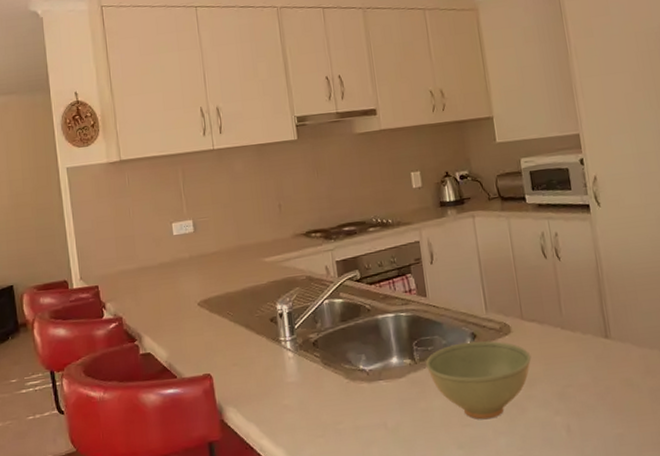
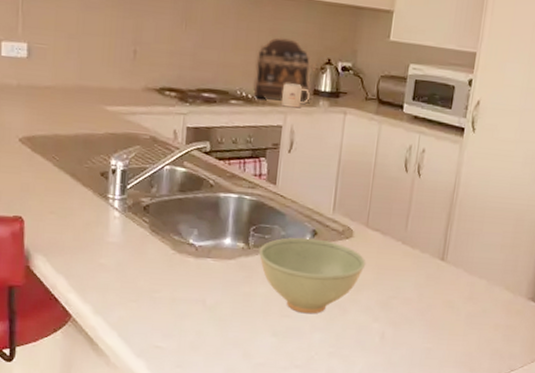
spice rack: none [382,162,438,222] -> present [253,37,317,102]
mug: none [411,200,438,224] -> present [281,83,311,108]

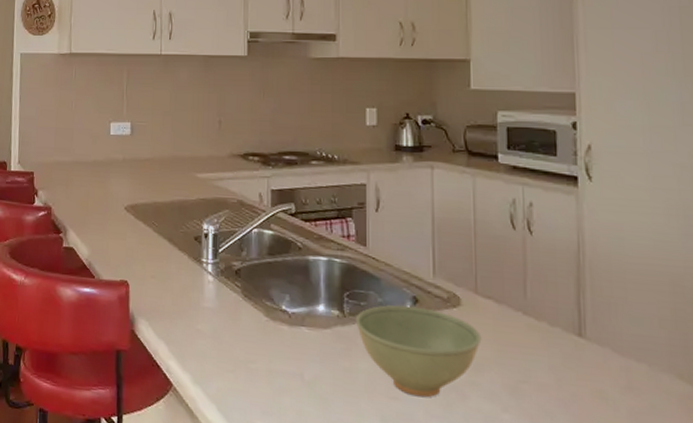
spice rack: present [253,37,317,102] -> none [333,97,395,159]
mug: present [281,83,311,108] -> none [362,140,392,165]

